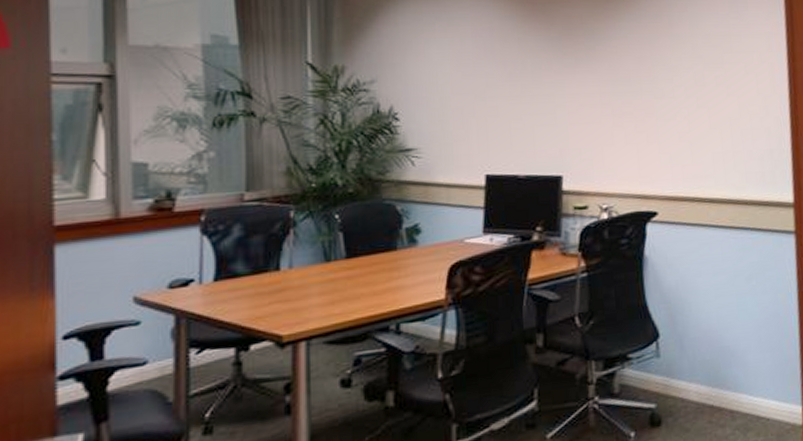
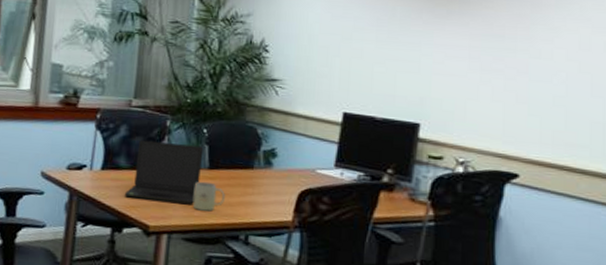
laptop: none [248,234,337,308] -> present [125,140,203,205]
mug: none [331,273,368,307] -> present [192,181,225,212]

